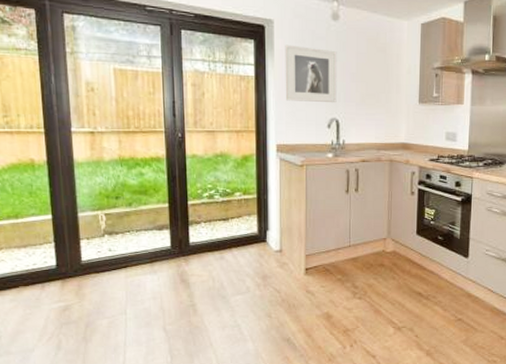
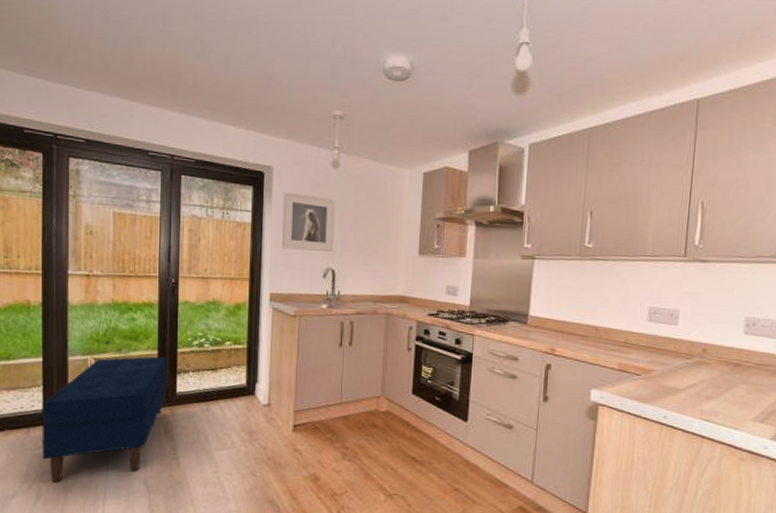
bench: none [57,209,180,334] -> present [42,356,168,483]

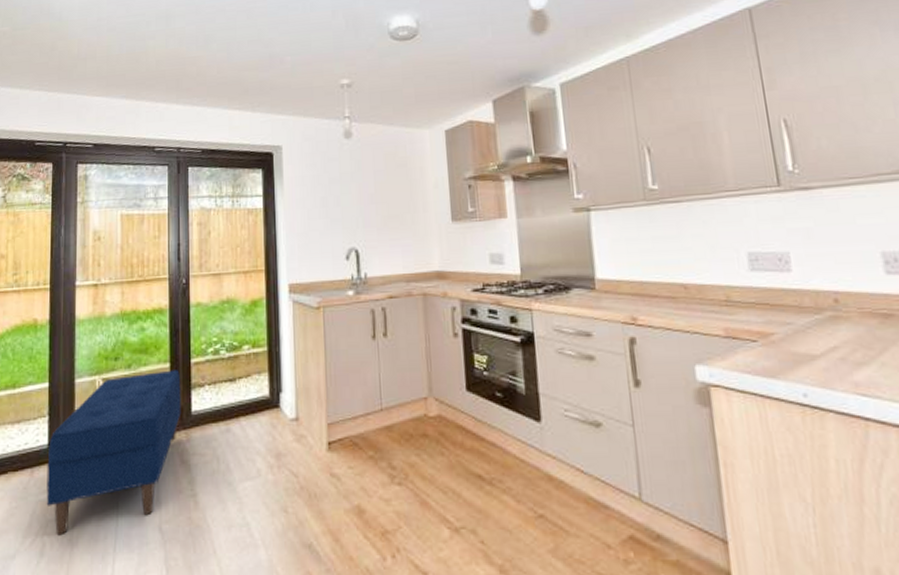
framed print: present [281,192,336,252] -> none [295,170,355,232]

